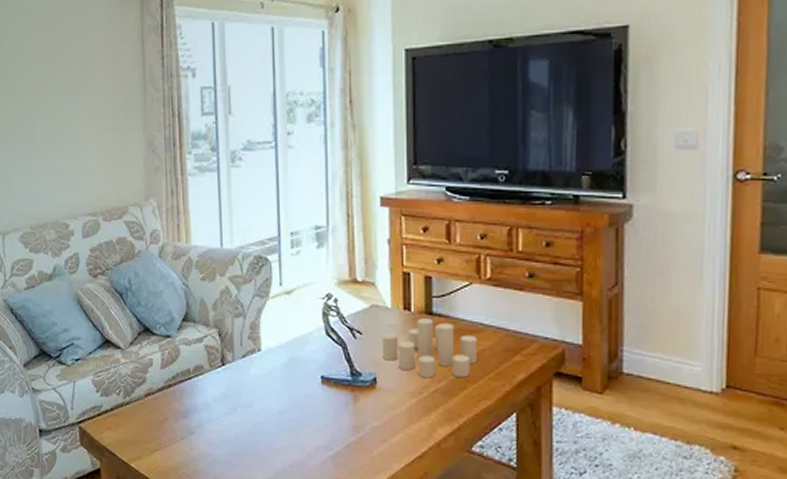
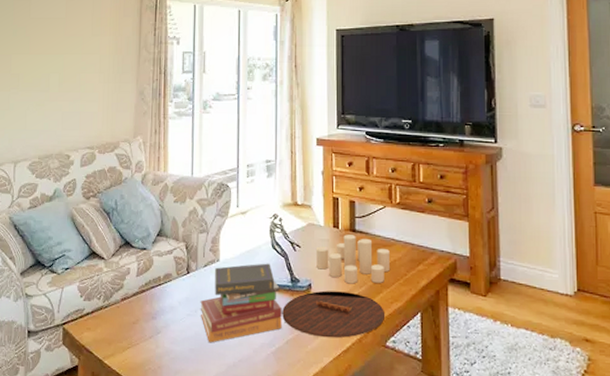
books: none [239,353,341,446] -> present [200,263,282,343]
tray: none [341,386,469,442] -> present [282,290,384,338]

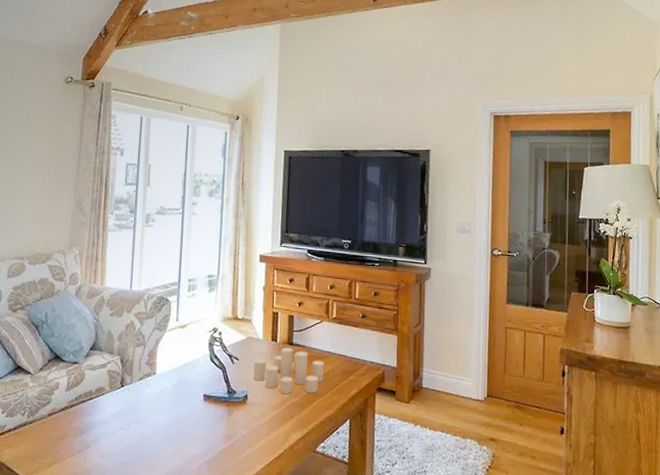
books: present [200,263,282,343] -> none [133,375,218,455]
tray: present [282,290,384,338] -> none [217,401,316,446]

